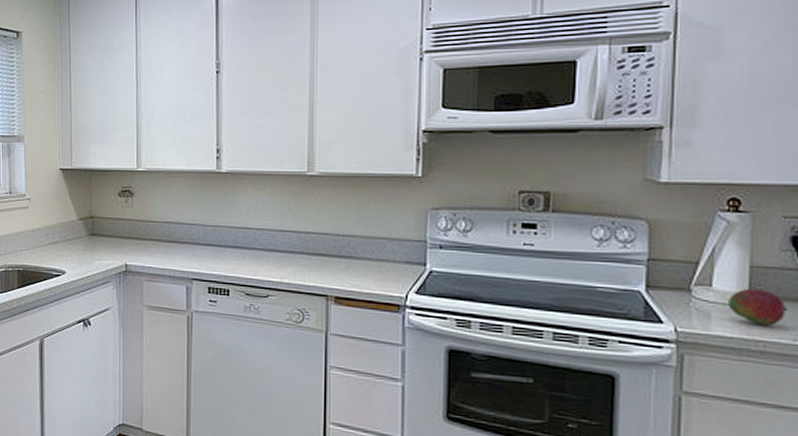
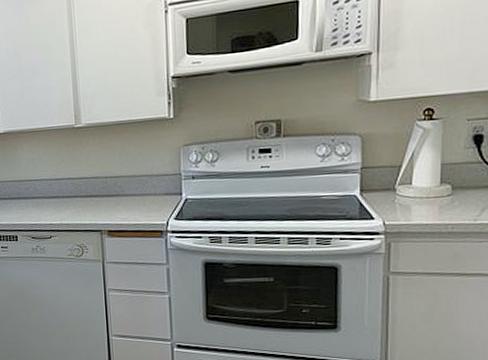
fruit: present [728,288,789,326] -> none [425,182,471,211]

